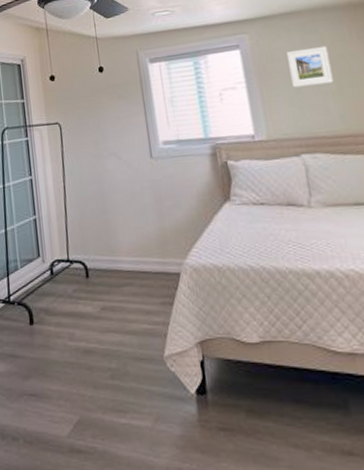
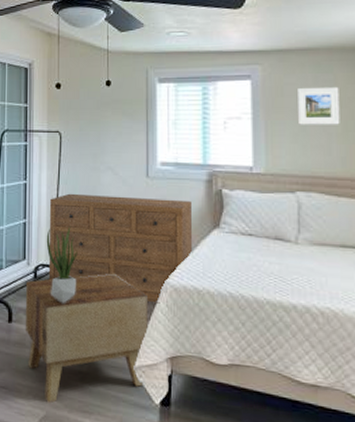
side table: none [44,260,176,407] -> present [25,273,148,403]
dresser: none [57,177,206,287] -> present [48,193,193,304]
potted plant: none [58,217,95,299] -> present [46,226,77,304]

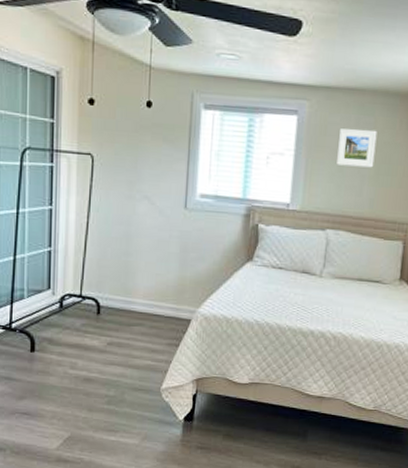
side table: present [25,273,148,403] -> none [49,303,178,425]
potted plant: present [46,226,77,304] -> none [74,255,108,333]
dresser: present [48,193,193,304] -> none [76,222,229,331]

